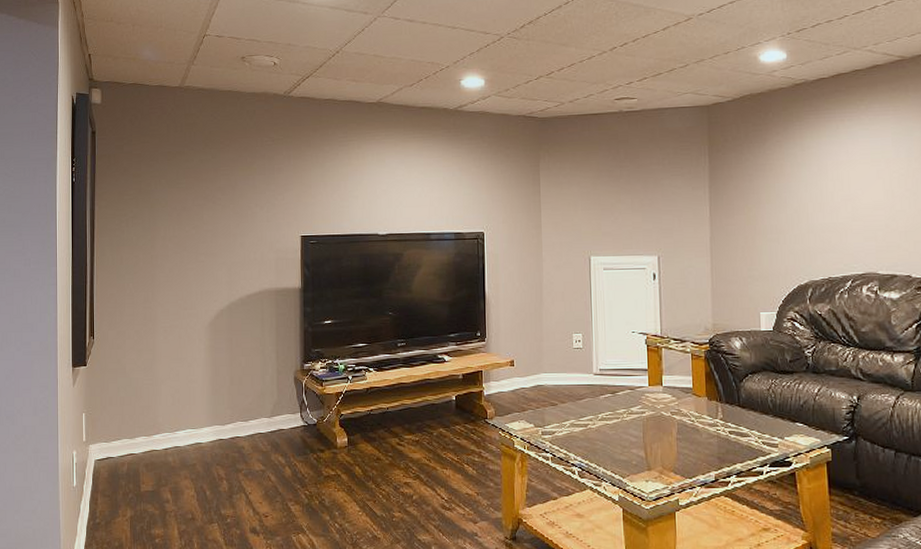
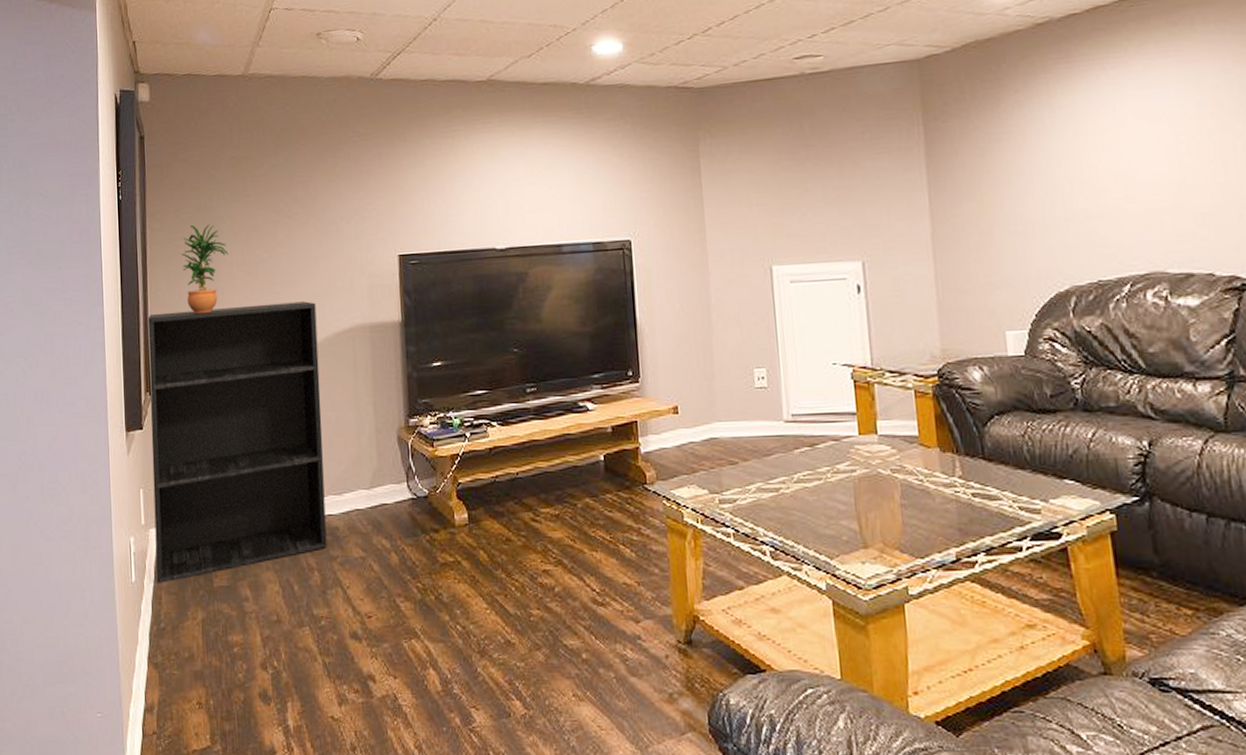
bookshelf: none [93,269,234,488] -> present [148,301,327,583]
potted plant: none [123,204,163,276] -> present [181,224,229,315]

